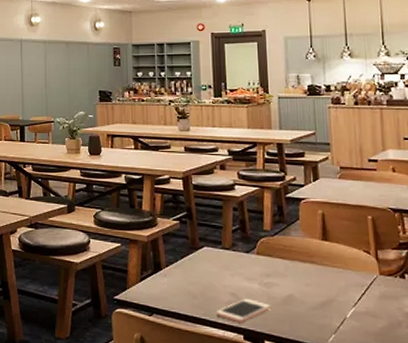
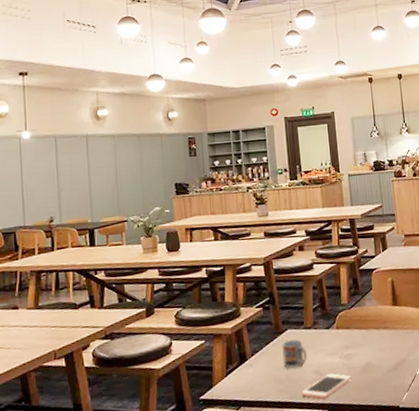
cup: none [198,258,223,287] -> present [282,339,307,369]

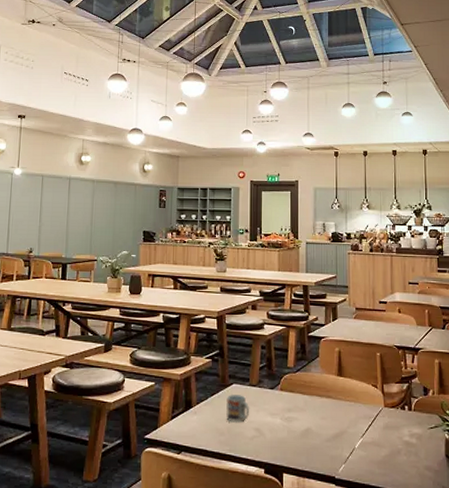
cell phone: present [301,373,352,399] -> none [240,433,291,457]

